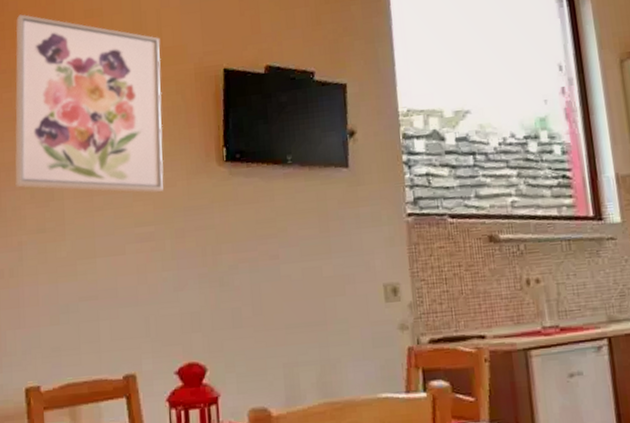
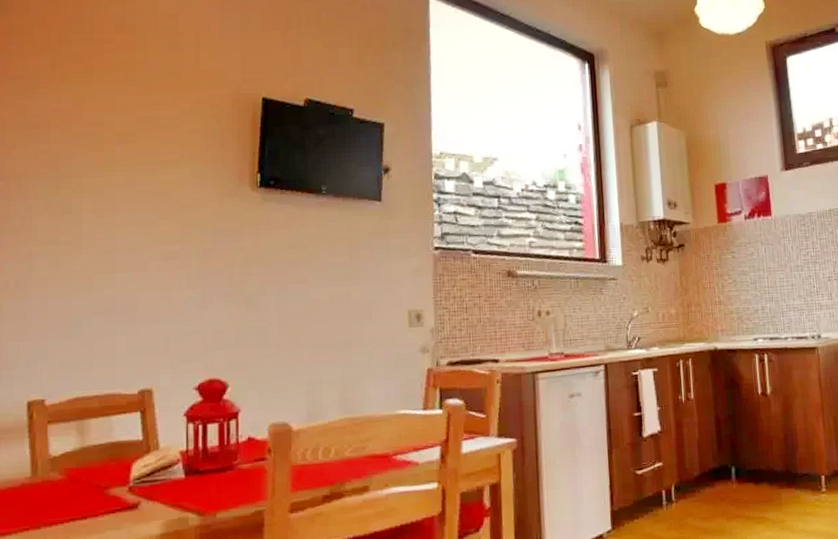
wall art: present [15,14,164,193] -> none [27,20,197,213]

